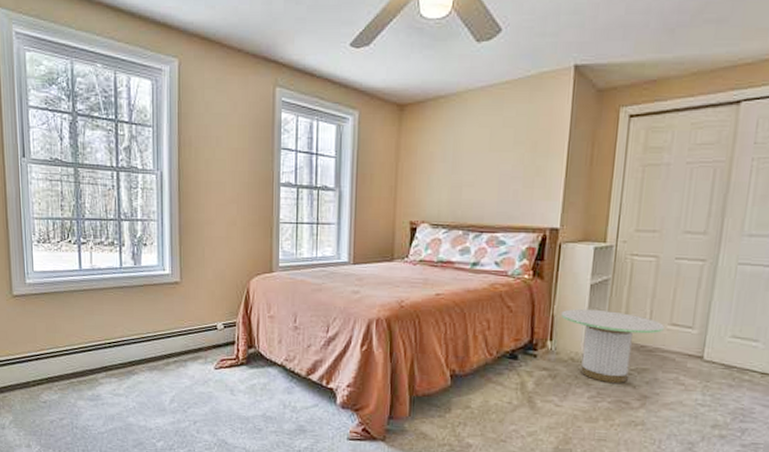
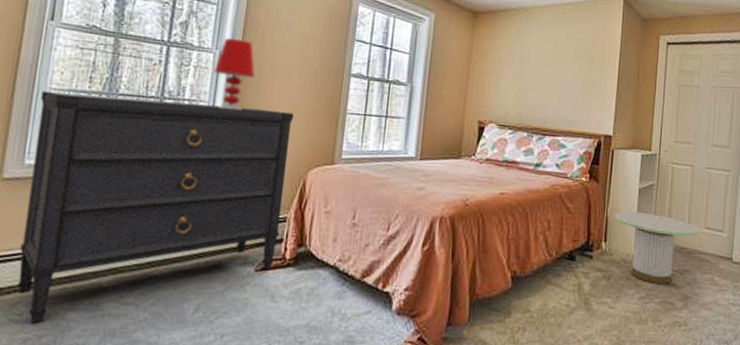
dresser: none [28,220,233,410] -> present [17,91,294,324]
table lamp: none [159,159,193,226] -> present [214,38,255,110]

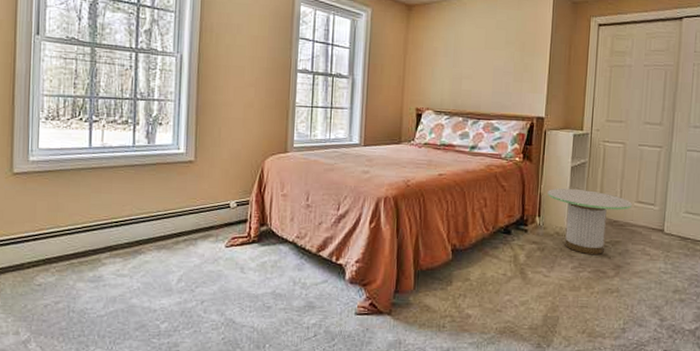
dresser: present [17,91,294,324] -> none [33,97,250,293]
table lamp: present [214,38,255,110] -> none [177,43,212,107]

